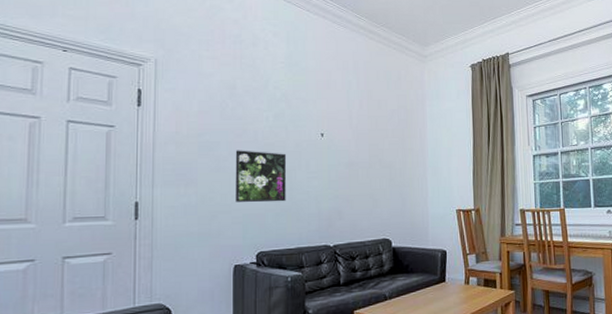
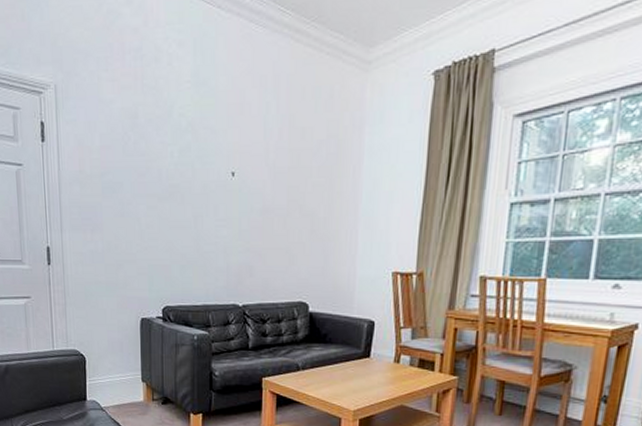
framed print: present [235,150,287,203] -> none [139,192,193,253]

